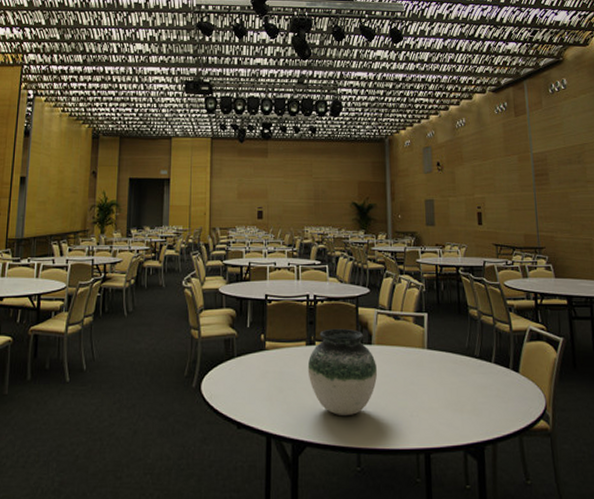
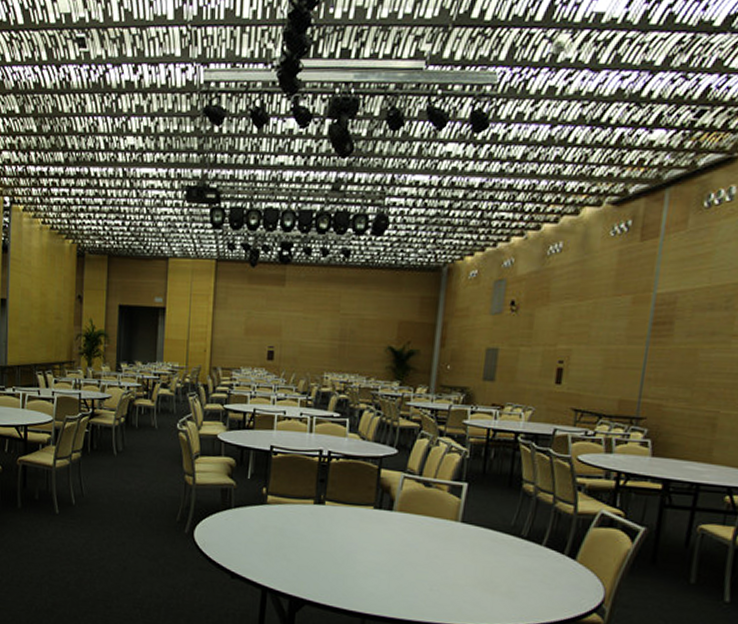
vase: present [307,328,378,416] -> none [313,489,396,581]

